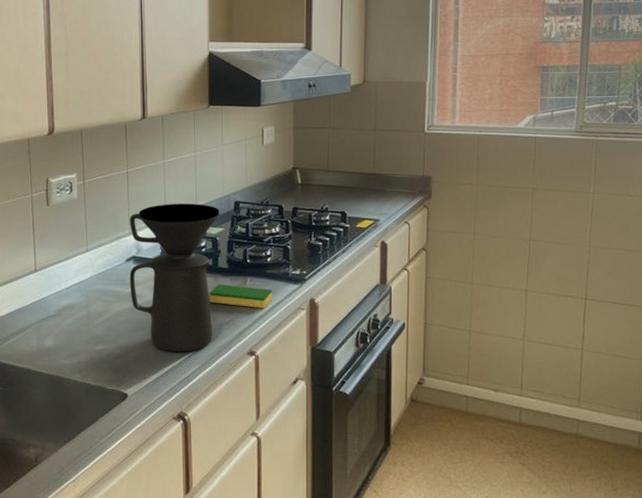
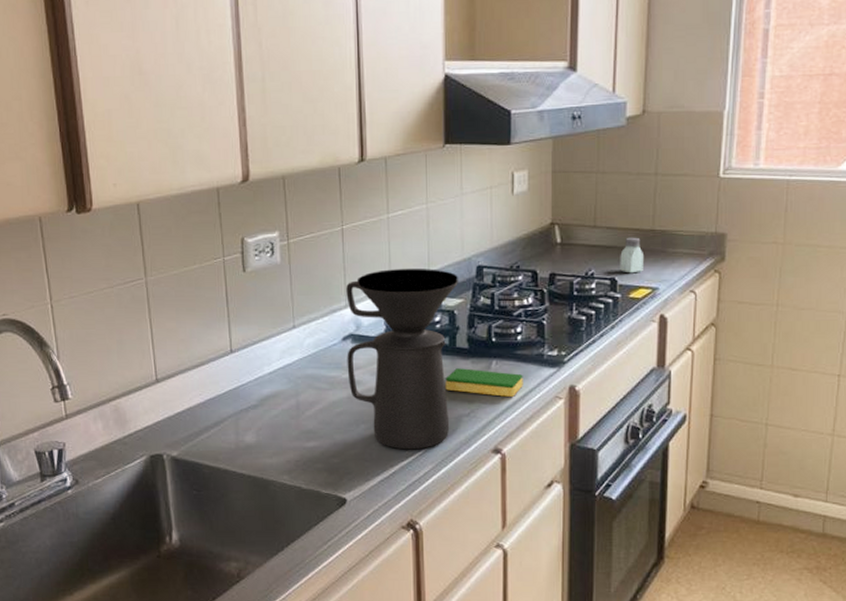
saltshaker: none [348,179,368,208] -> present [620,237,645,274]

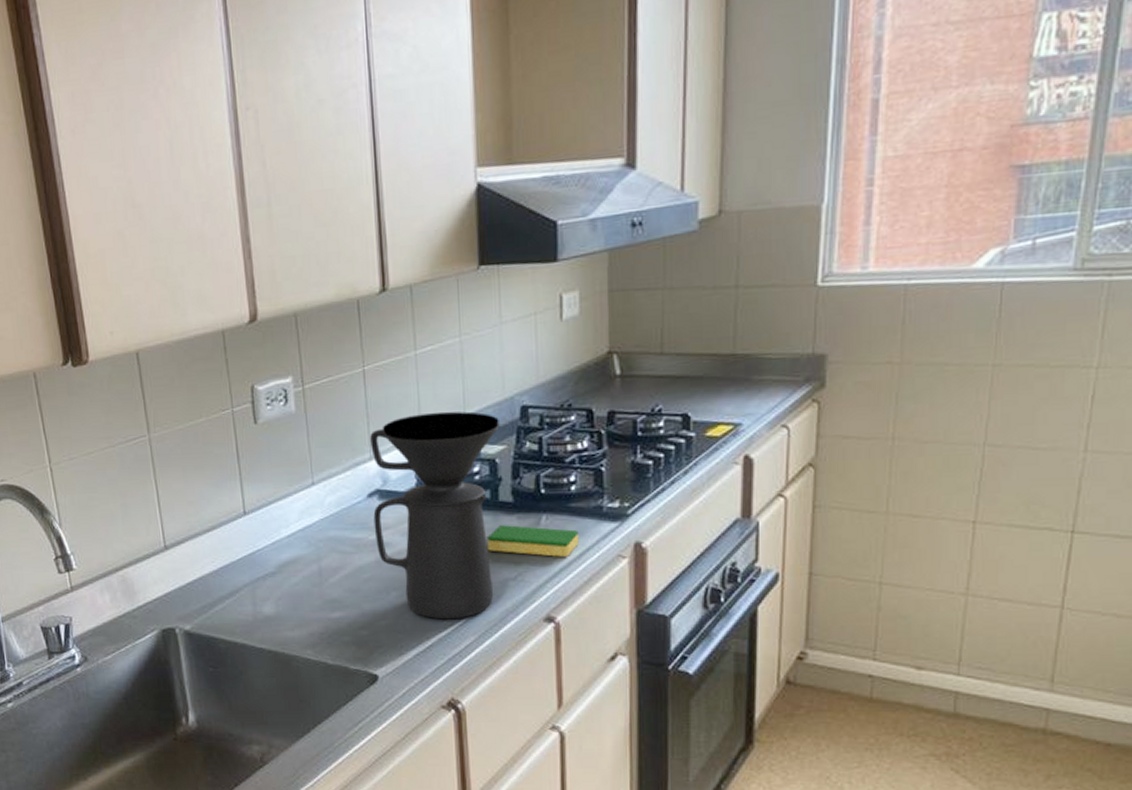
saltshaker: present [620,237,645,274] -> none [693,363,724,408]

